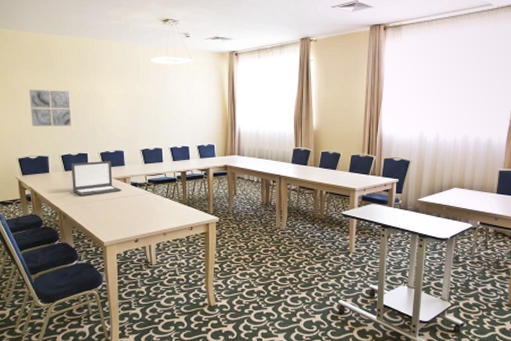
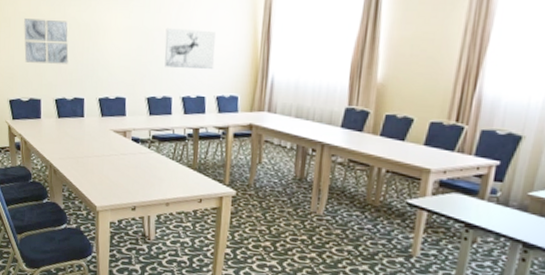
laptop: present [71,160,122,196] -> none [65,108,121,150]
wall art: none [153,94,194,125] -> present [165,27,215,69]

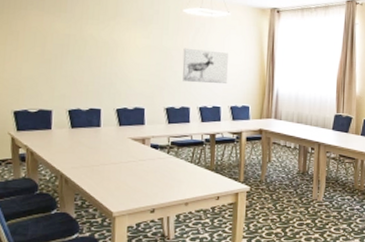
wall art: present [24,19,69,64] -> none [34,33,85,77]

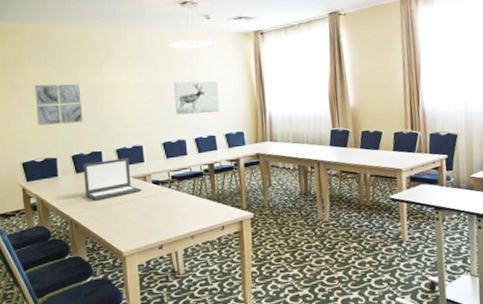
wall art: none [34,33,85,77] -> present [35,84,83,125]
laptop: none [78,118,139,158] -> present [83,157,142,201]

